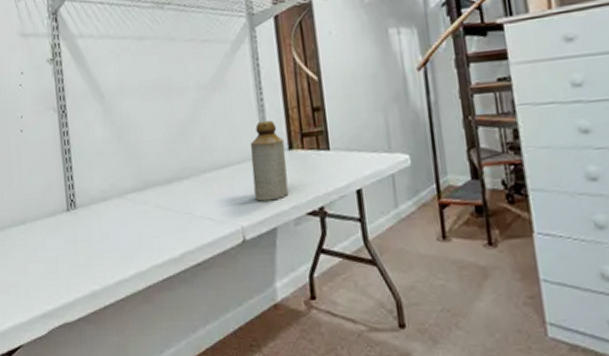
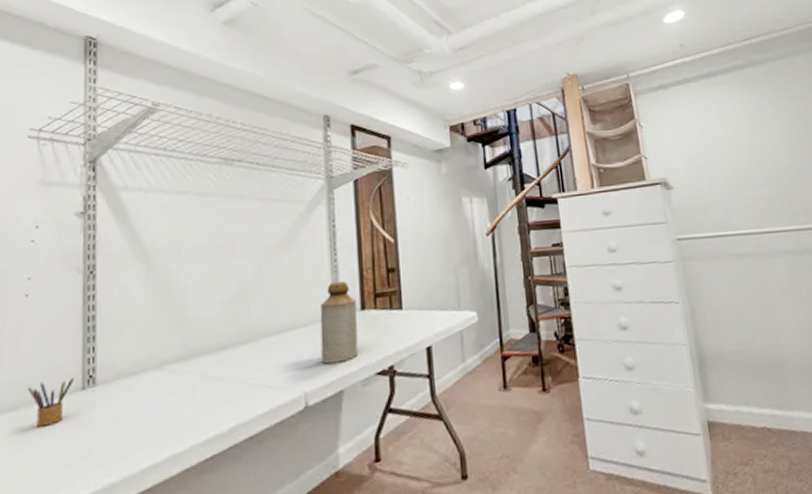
pencil box: none [30,201,61,239] -> present [27,378,75,427]

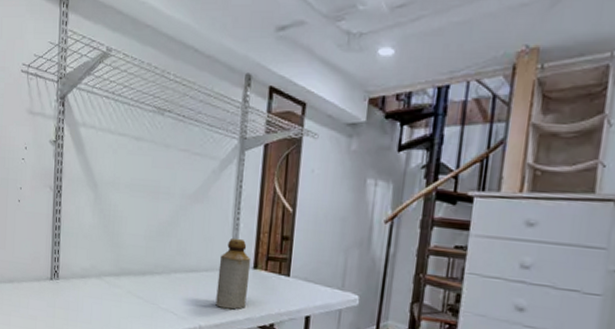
pencil box: present [27,378,75,427] -> none [19,267,46,300]

